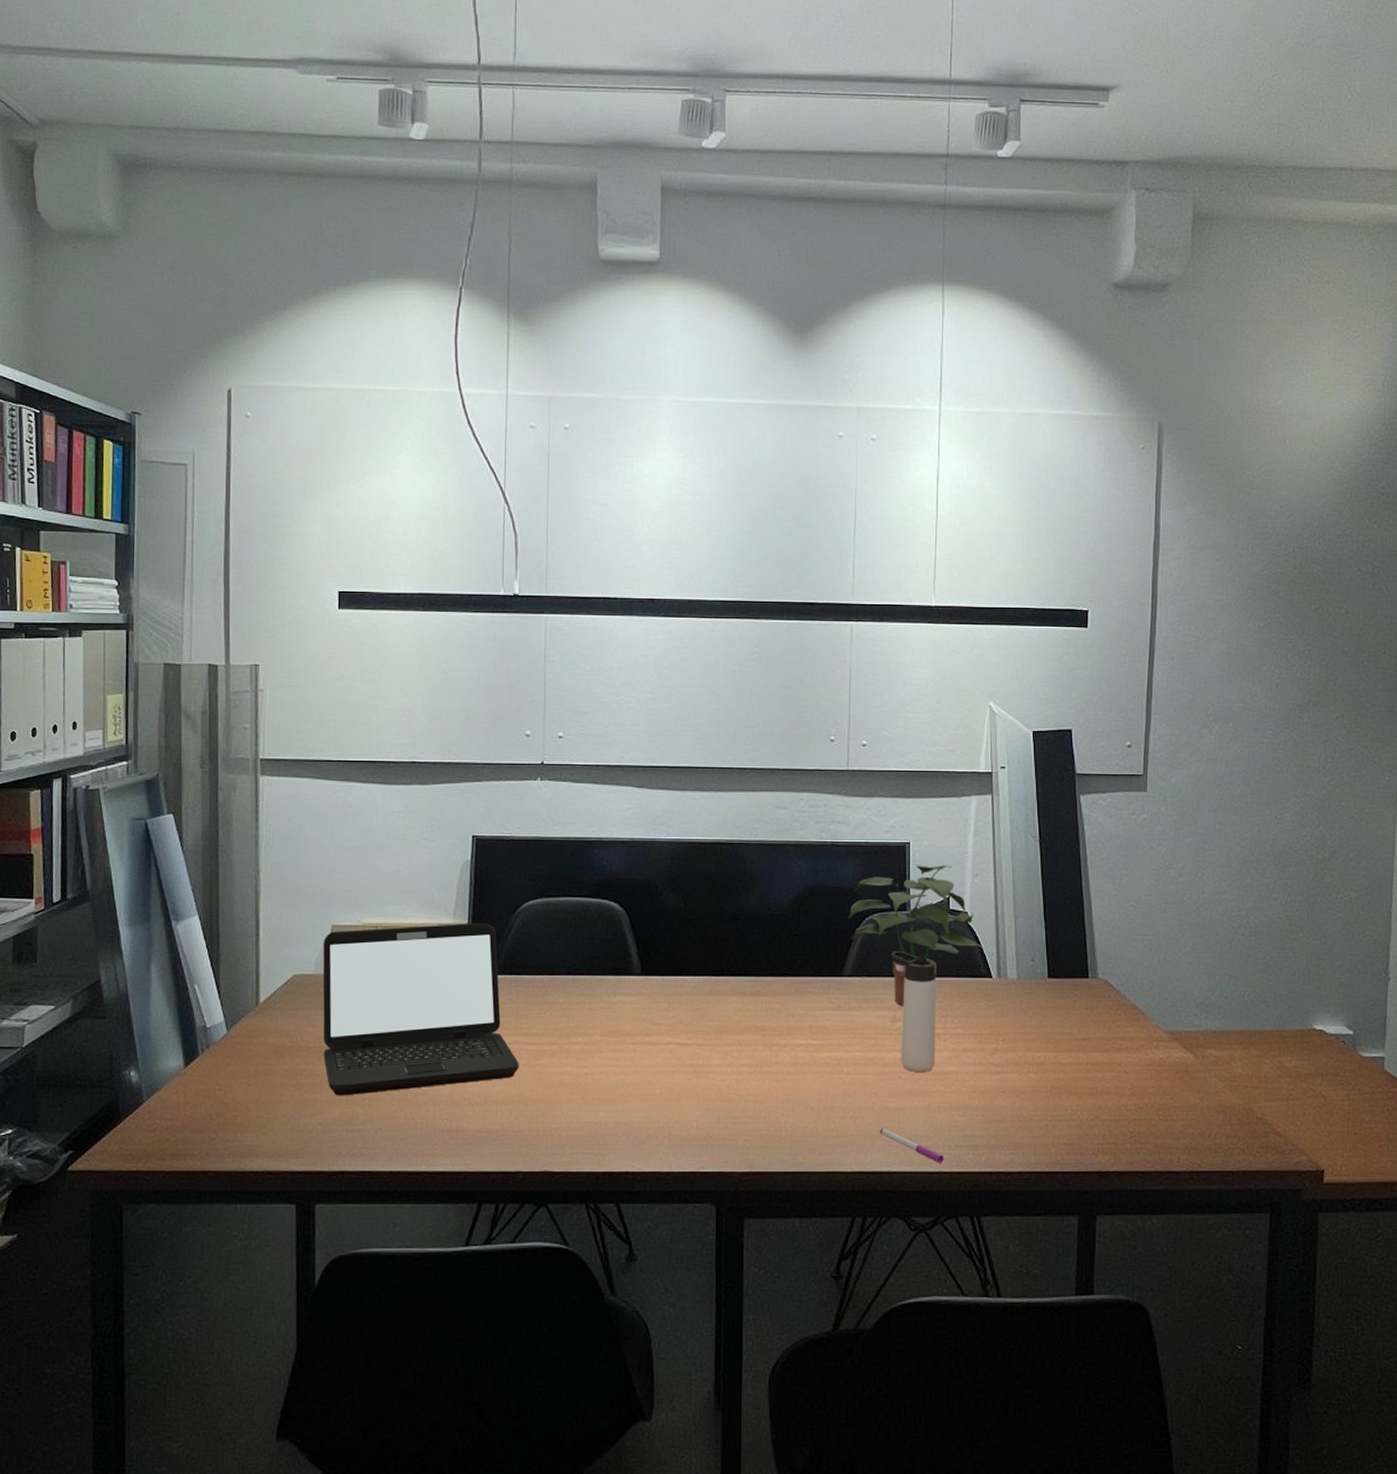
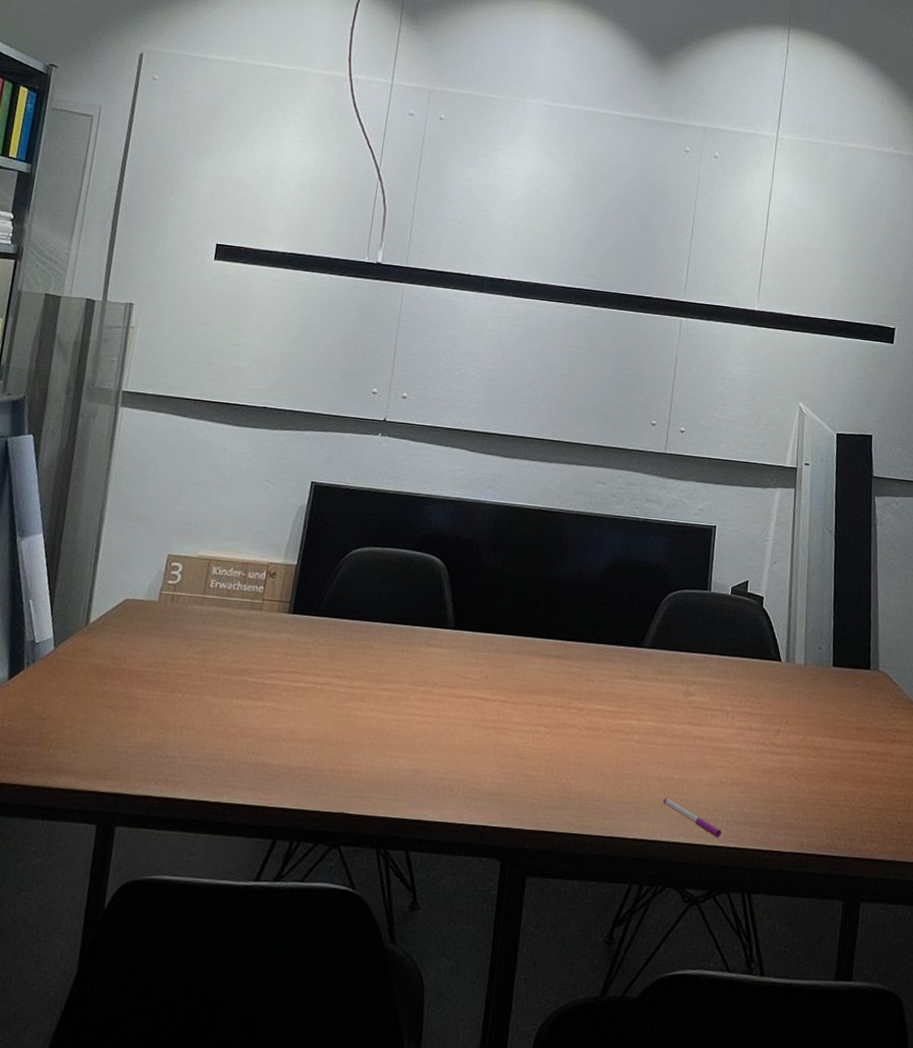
laptop: present [322,923,519,1096] -> none [143,560,329,722]
potted plant: present [848,865,984,1007] -> none [653,548,776,682]
thermos bottle: present [892,951,936,1073] -> none [689,628,730,747]

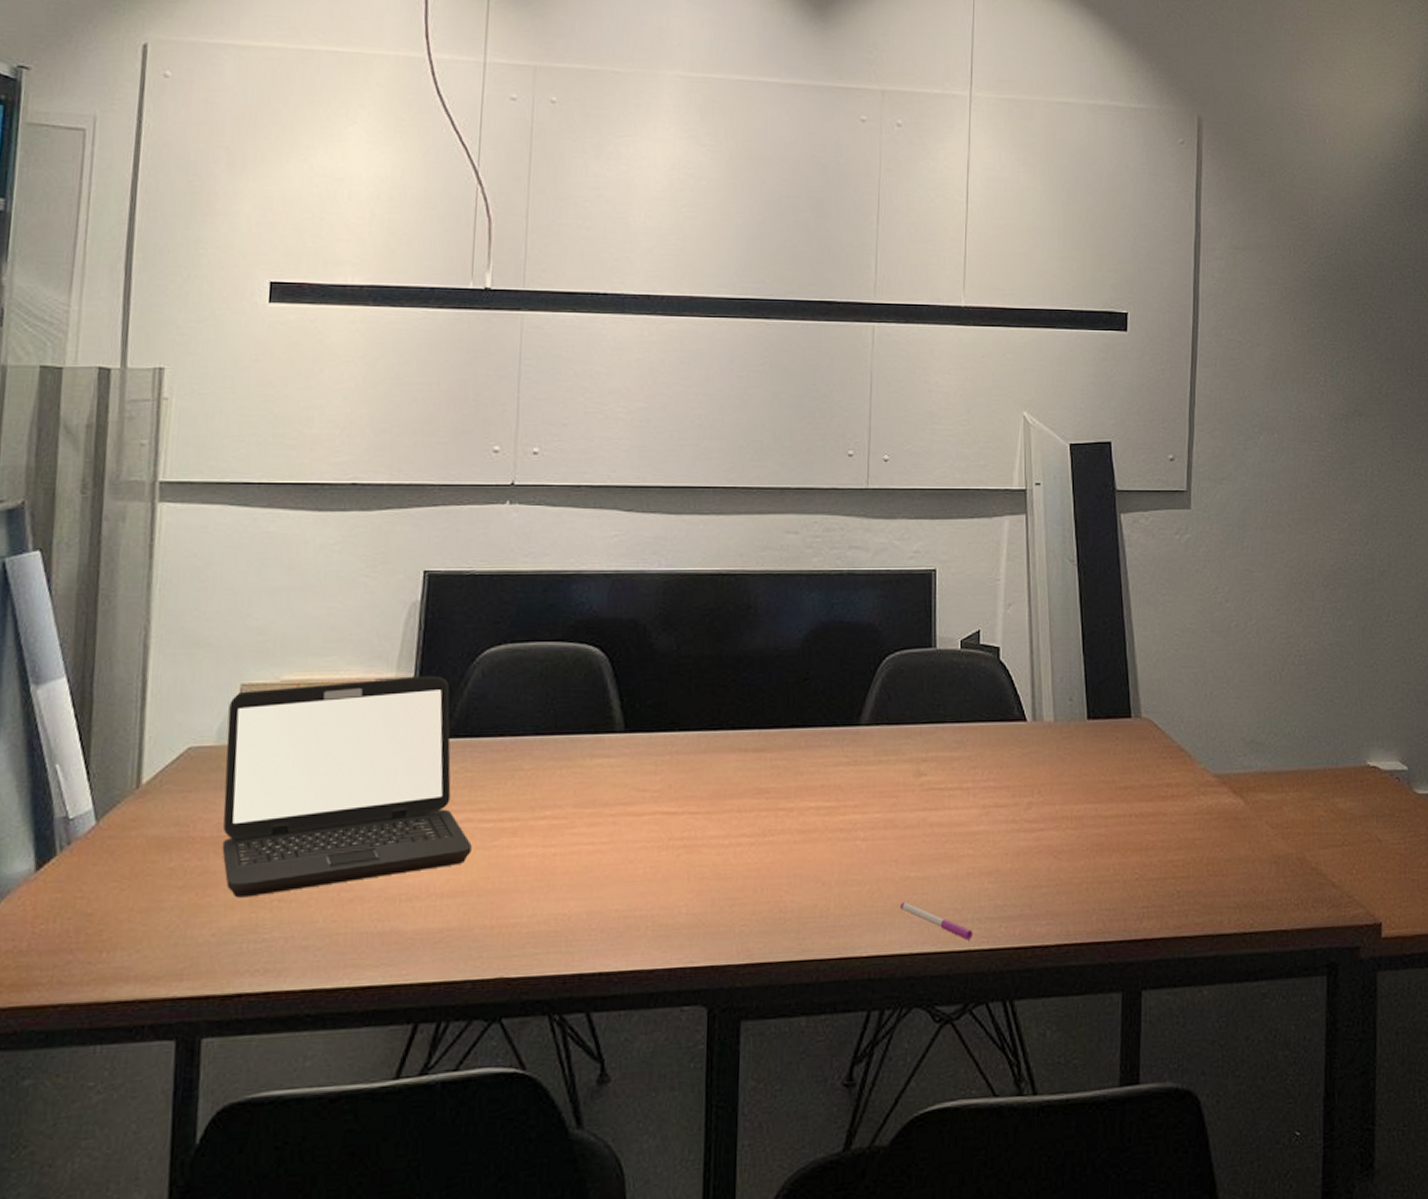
laptop: none [143,560,329,722] -> present [222,676,472,898]

